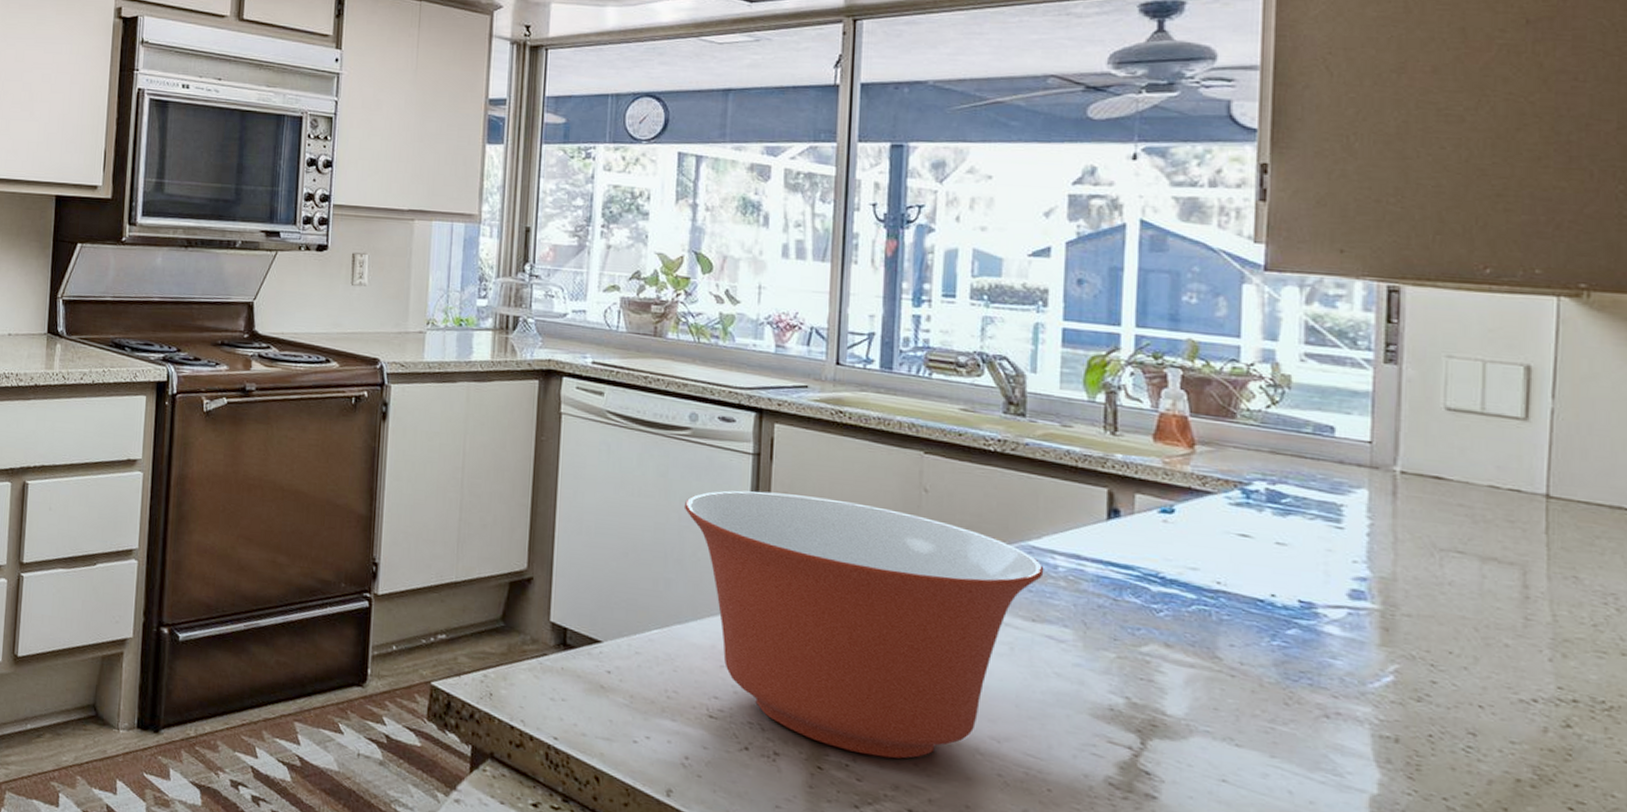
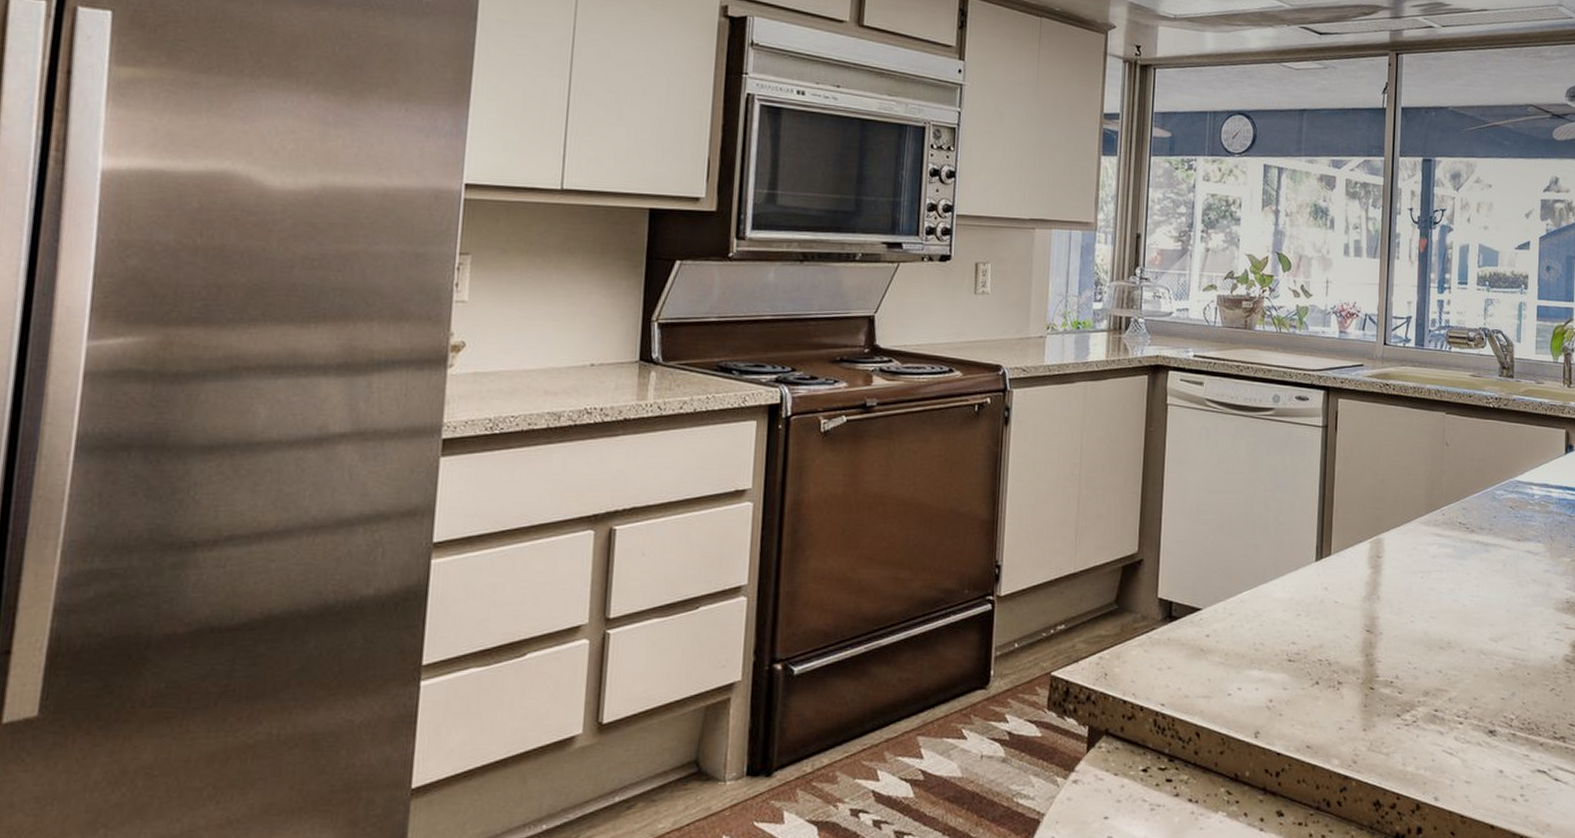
mixing bowl: present [683,490,1044,759] -> none [1268,458,1526,671]

